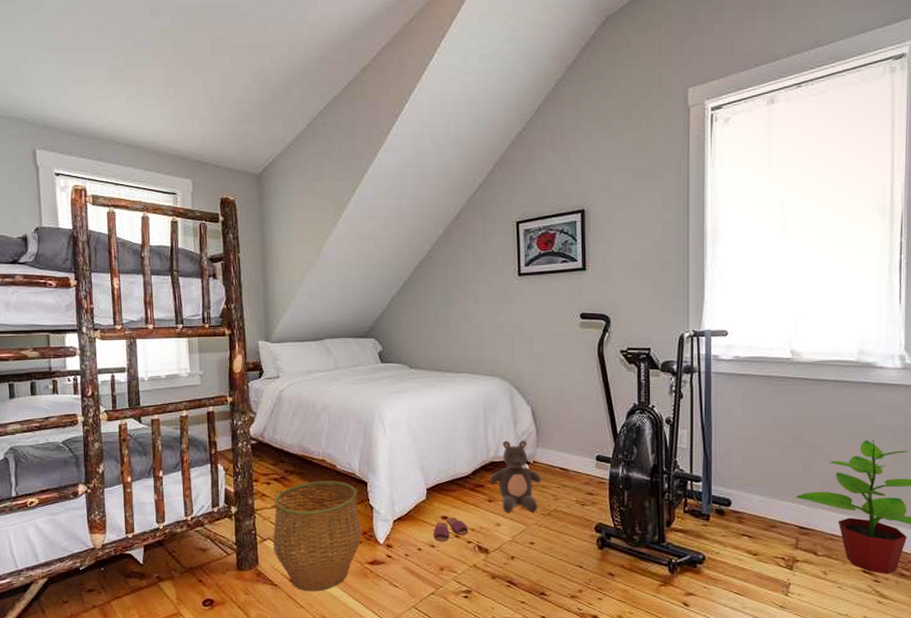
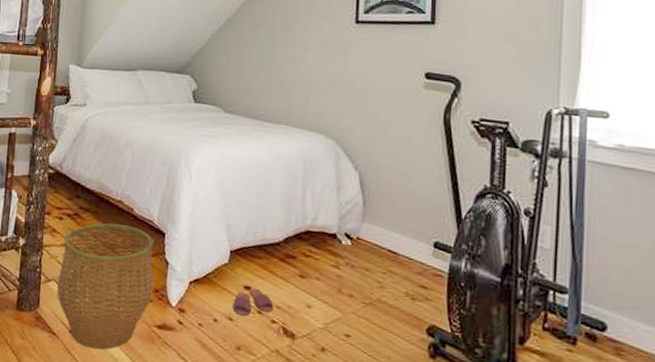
teddy bear: present [489,440,541,512] -> none [303,208,365,298]

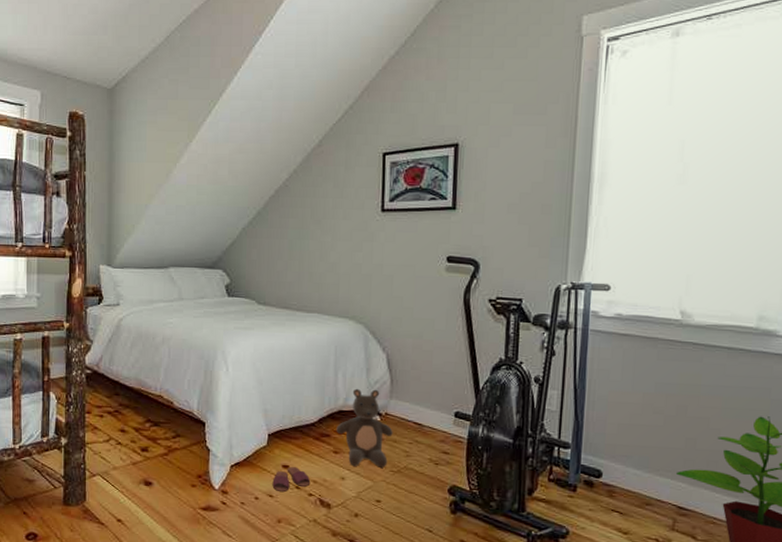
basket: present [57,223,155,350] -> none [103,417,197,534]
teddy bear: none [303,208,365,298] -> present [336,388,393,468]

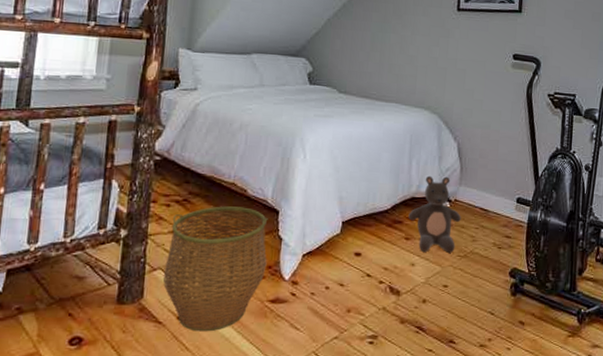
basket: none [103,417,197,534] -> present [163,206,268,332]
slippers: present [272,467,311,493] -> none [343,254,382,281]

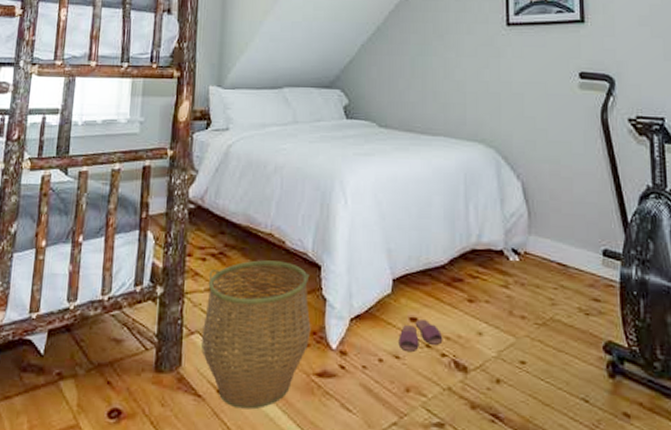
slippers: none [343,254,382,281] -> present [398,320,443,353]
teddy bear: present [408,175,461,253] -> none [470,222,535,320]

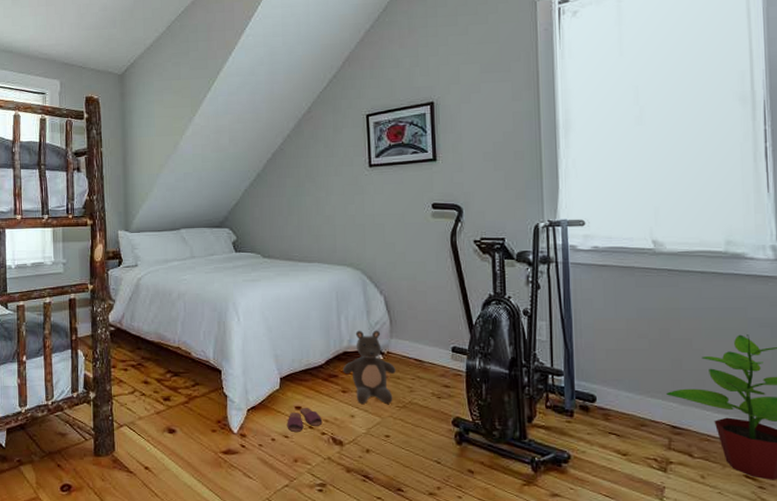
basket: present [201,260,311,409] -> none [129,368,216,480]
teddy bear: none [470,222,535,320] -> present [343,330,396,404]

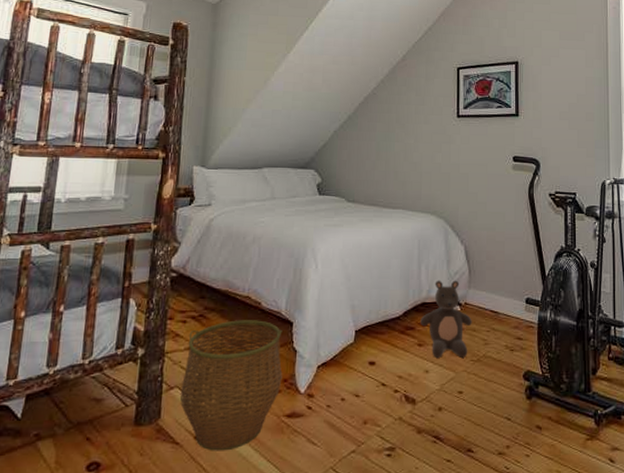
basket: none [129,368,216,480] -> present [180,320,283,451]
slippers: present [287,408,323,433] -> none [358,363,396,391]

